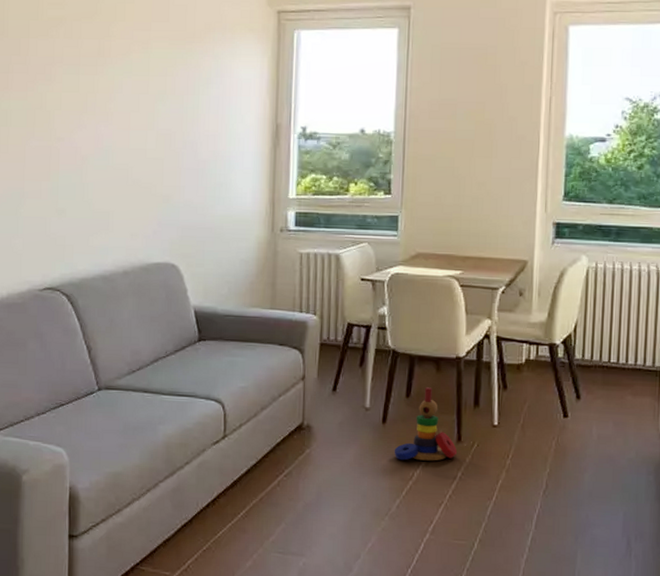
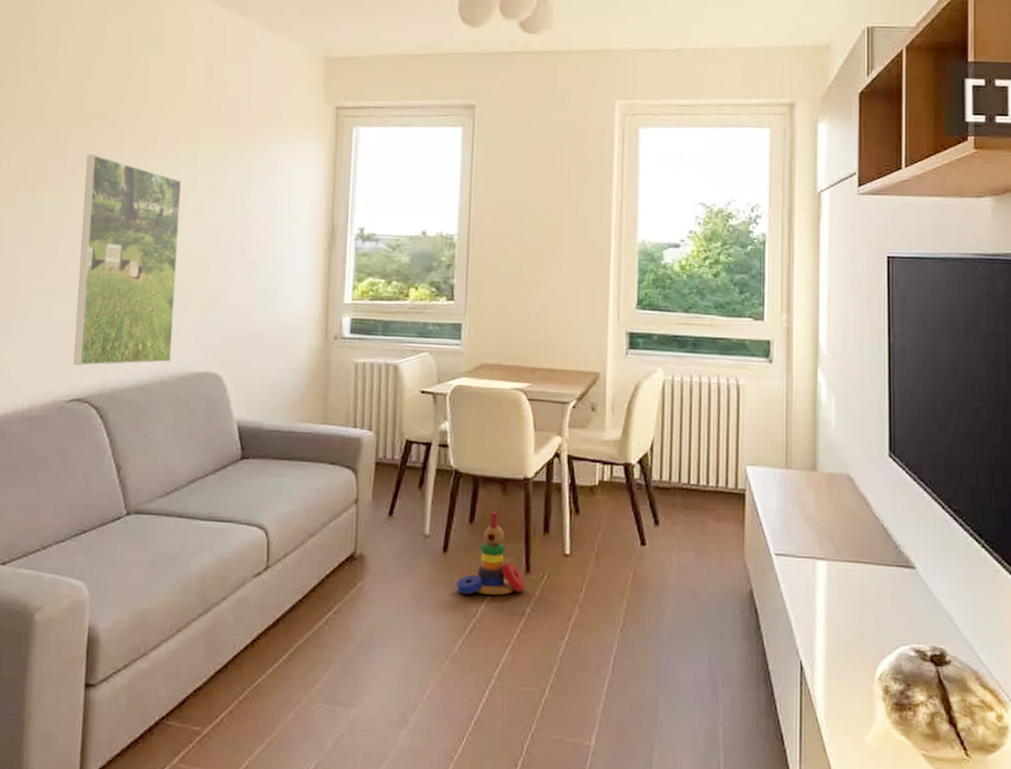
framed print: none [44,61,136,258] -> present [73,154,182,366]

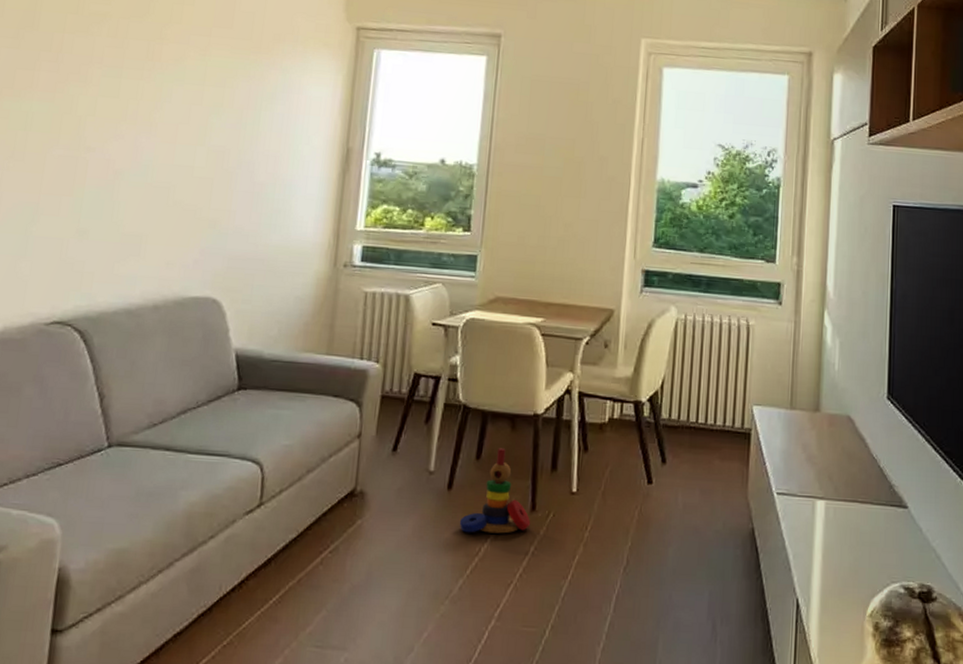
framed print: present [73,154,182,366] -> none [56,60,187,286]

